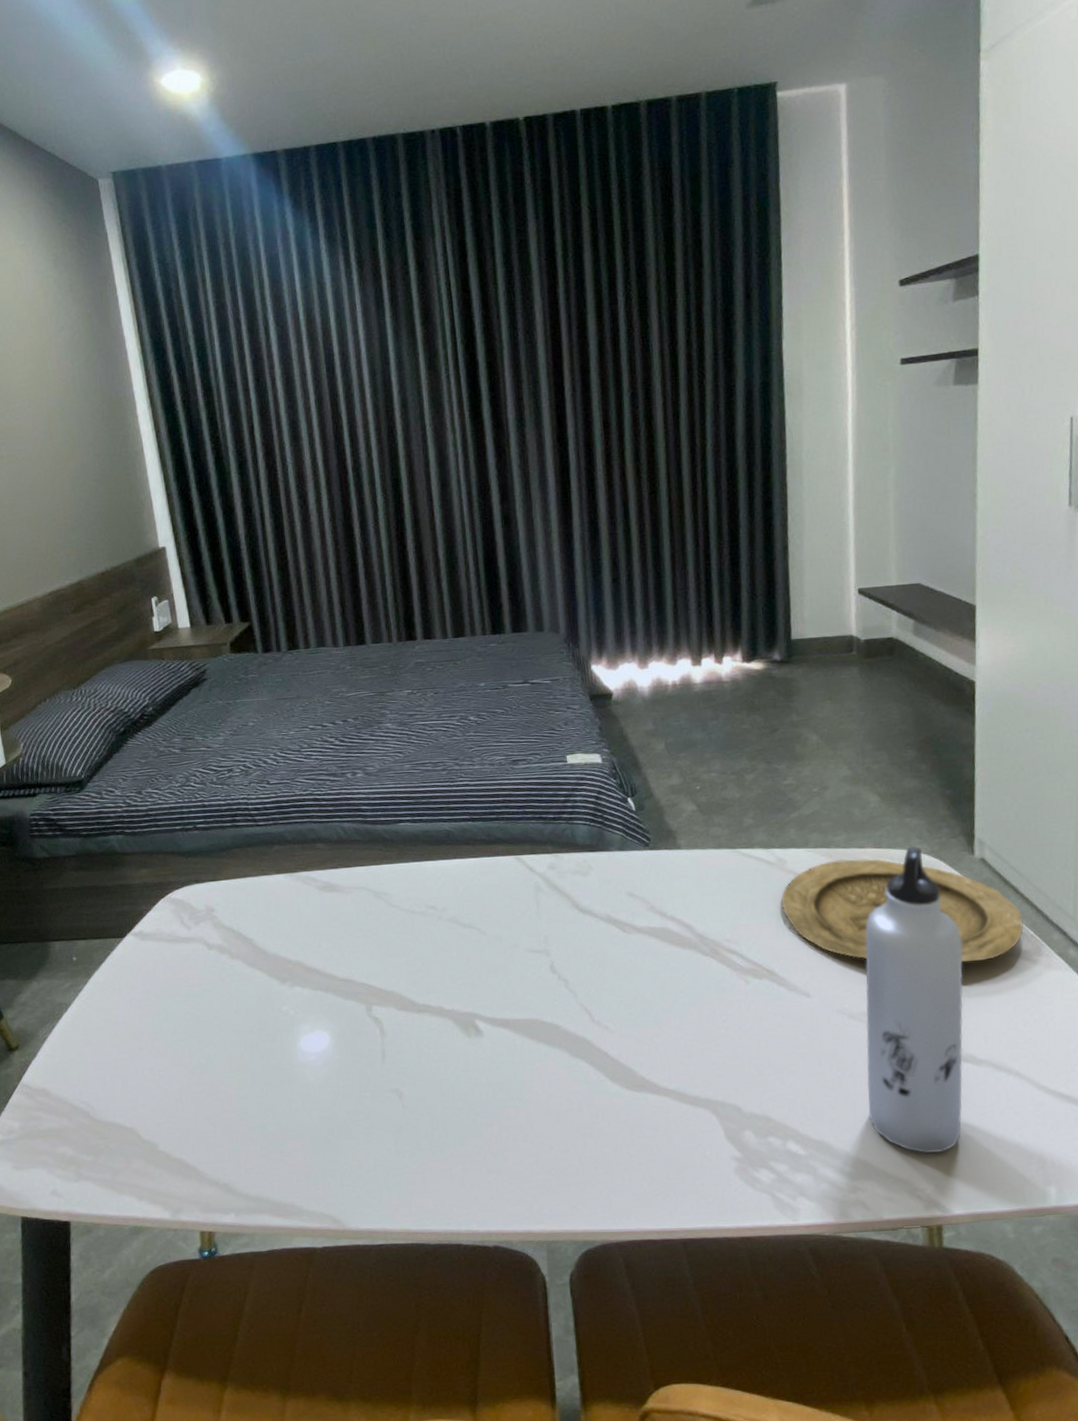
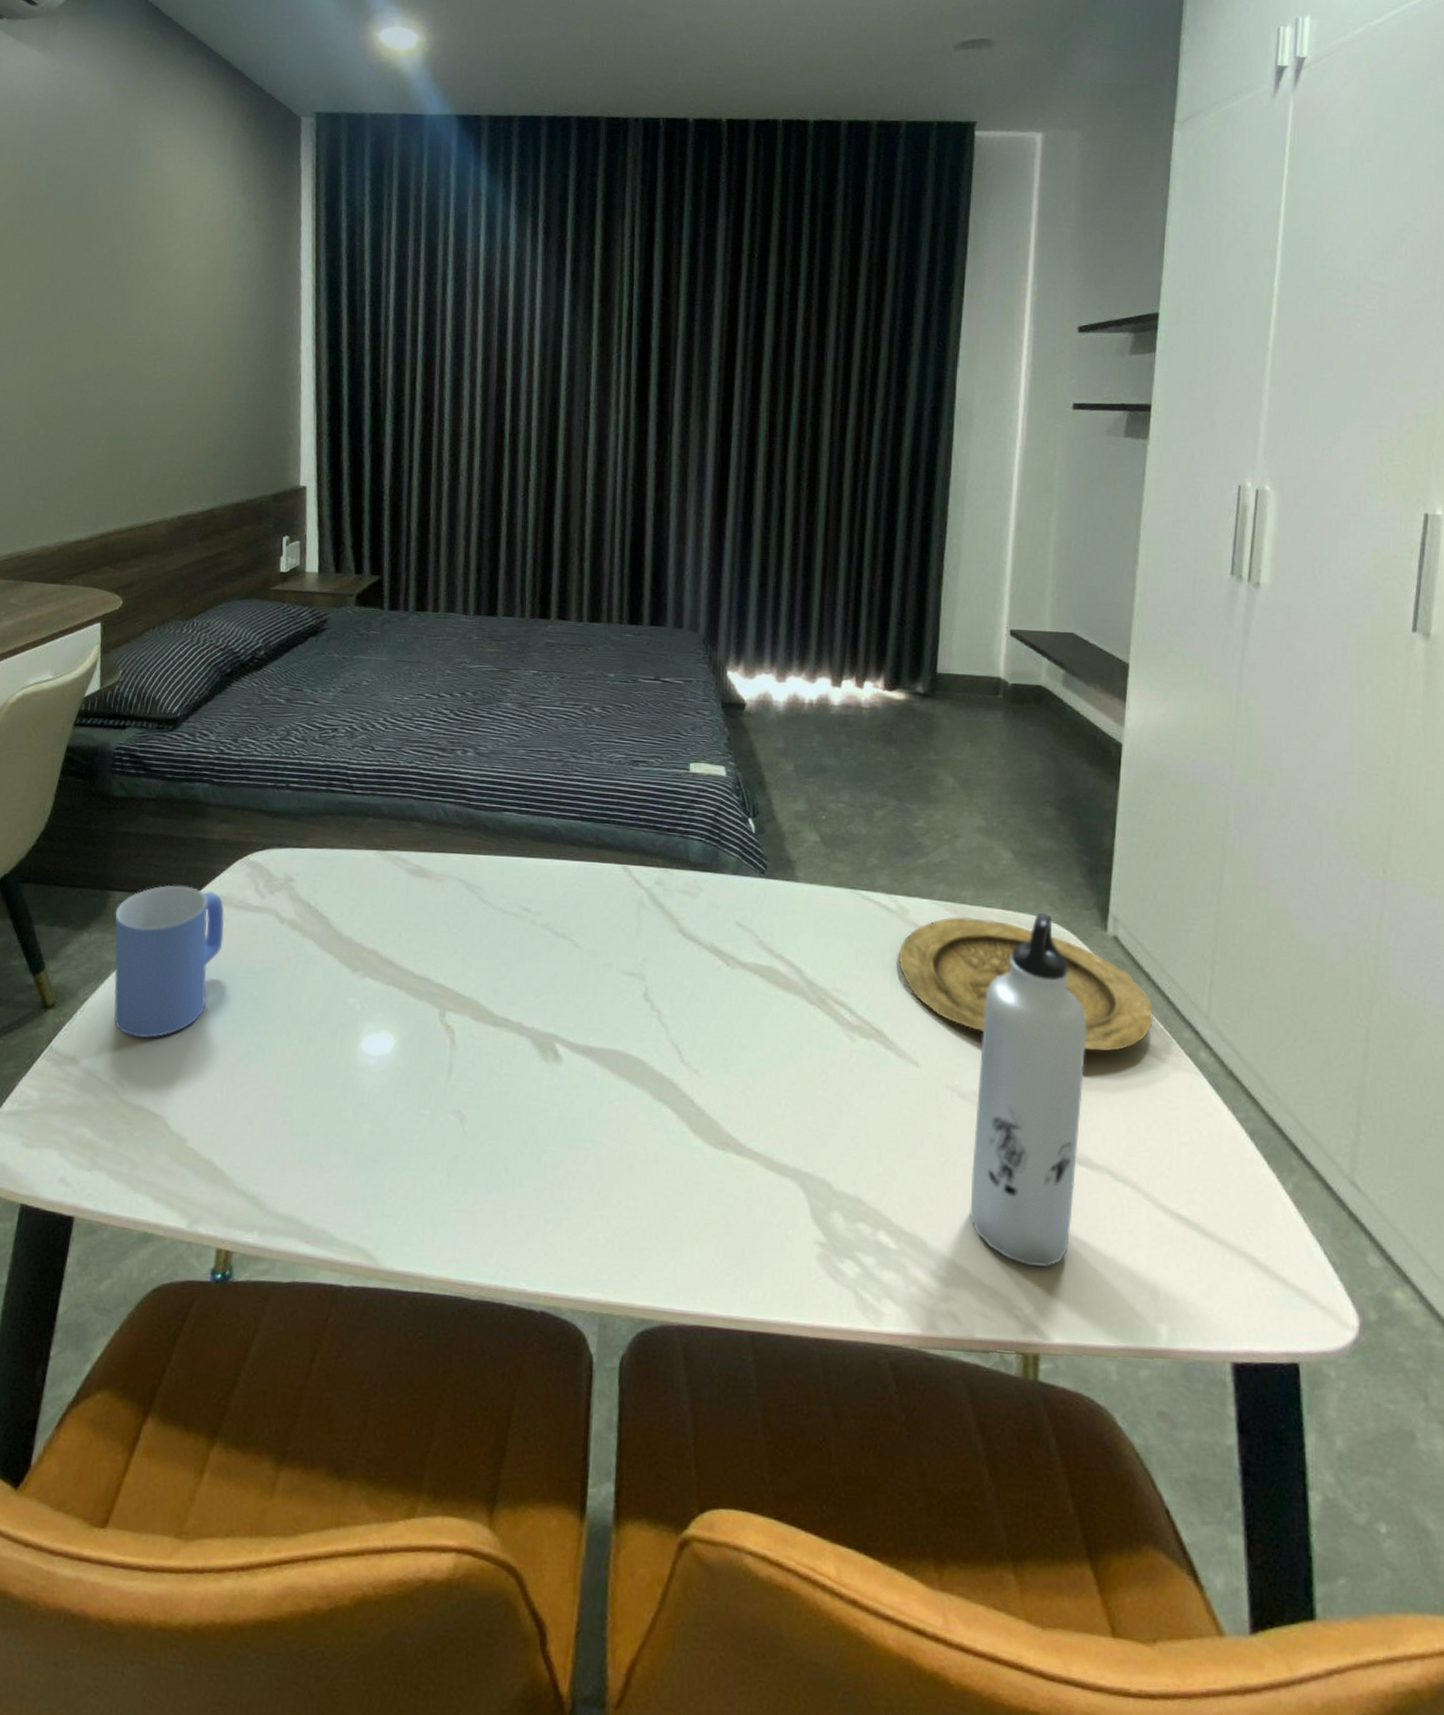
mug: none [57,928,160,1066] -> present [113,884,225,1039]

